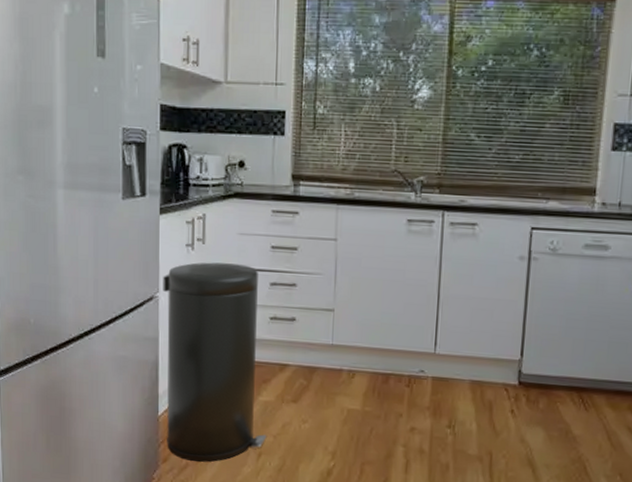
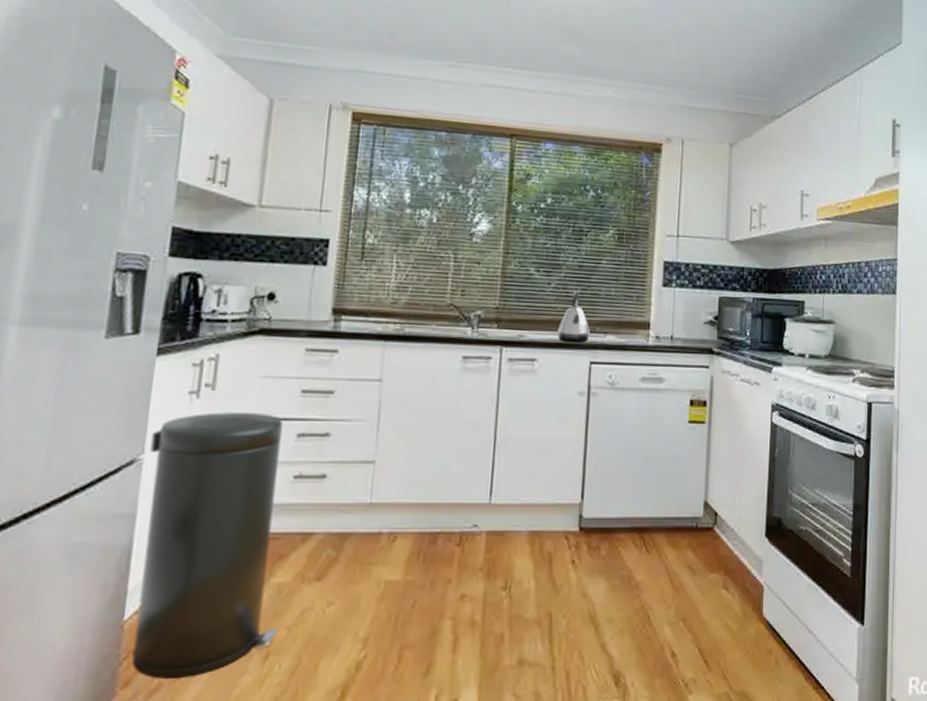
kettle: none [498,155,532,210] -> present [557,290,591,344]

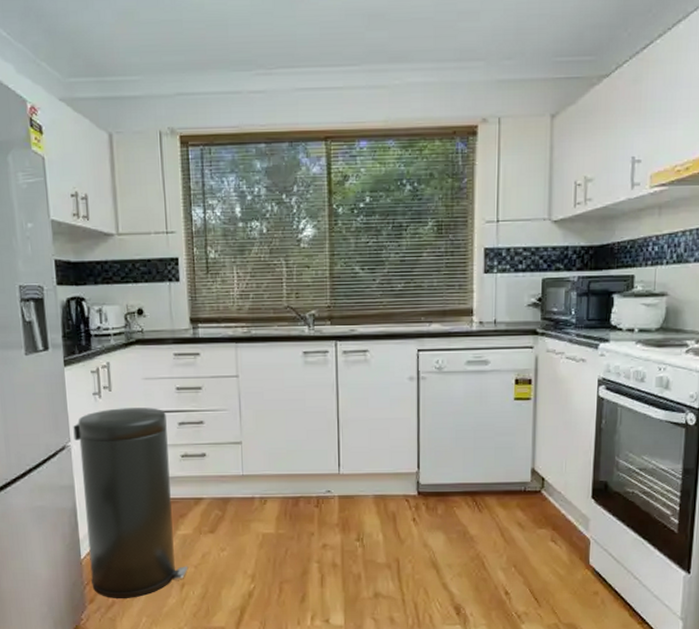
kettle: present [557,290,591,344] -> none [385,284,416,334]

